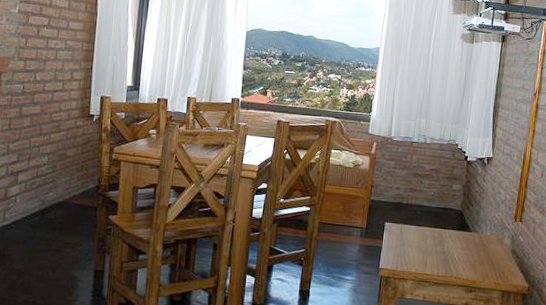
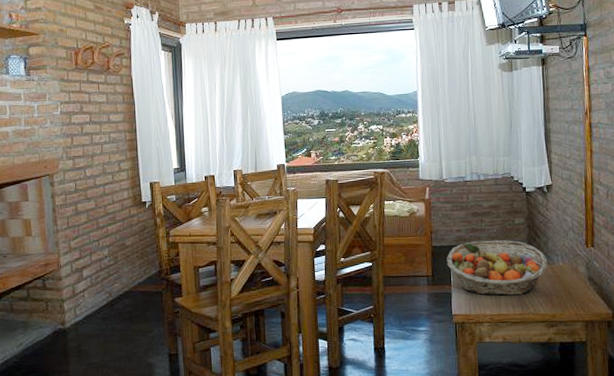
fruit basket: none [382,200,477,258] -> present [446,240,548,296]

